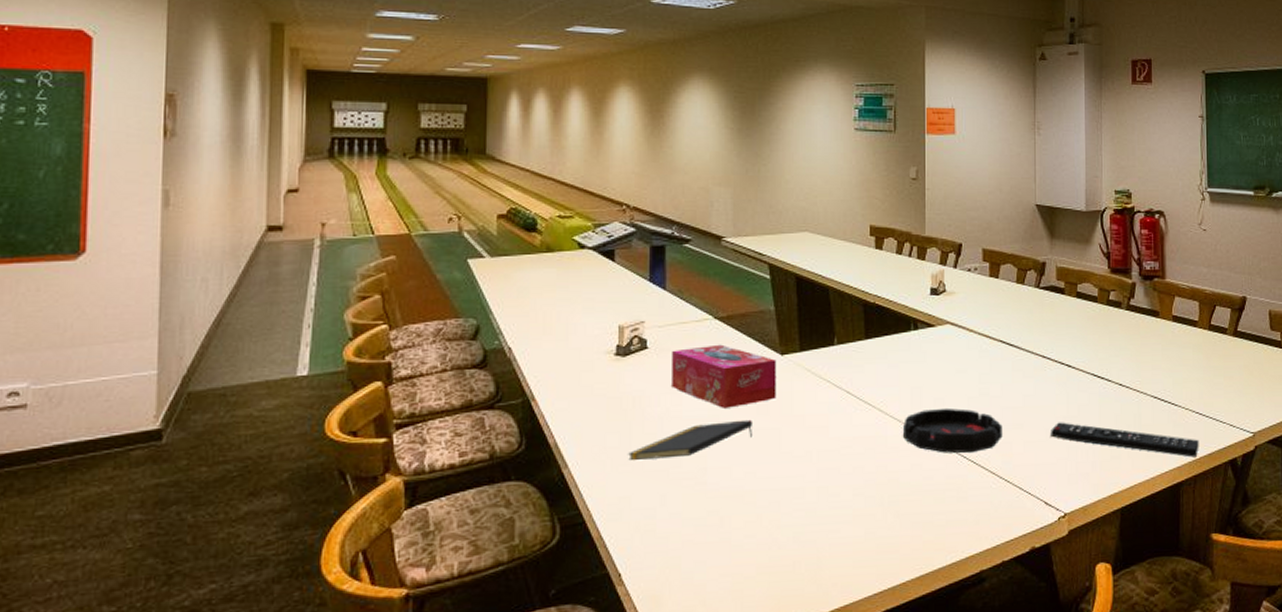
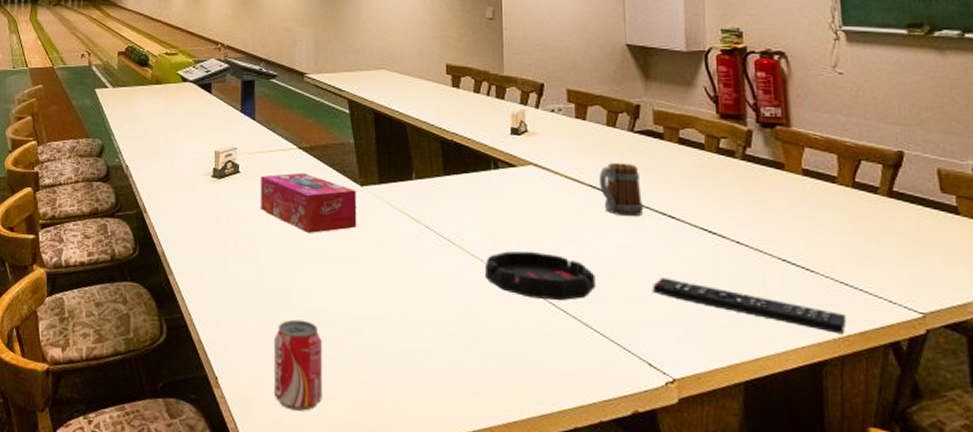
notepad: present [627,419,752,462] -> none [222,245,334,275]
beverage can: none [684,501,738,597] -> present [273,319,322,411]
beer mug: none [1009,318,1046,368] -> present [599,163,644,217]

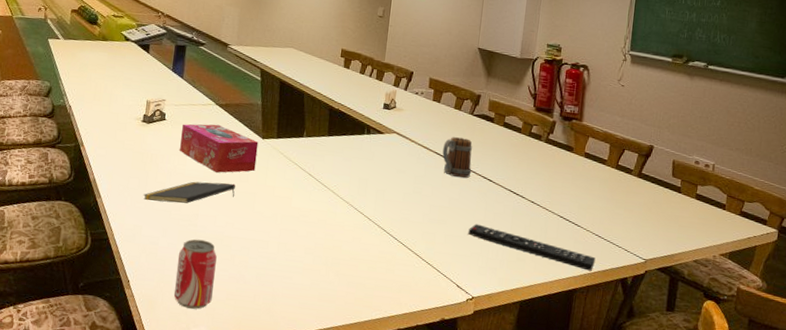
notepad: none [222,245,334,275] -> present [143,181,235,203]
ashtray: present [485,251,596,301] -> none [349,197,429,237]

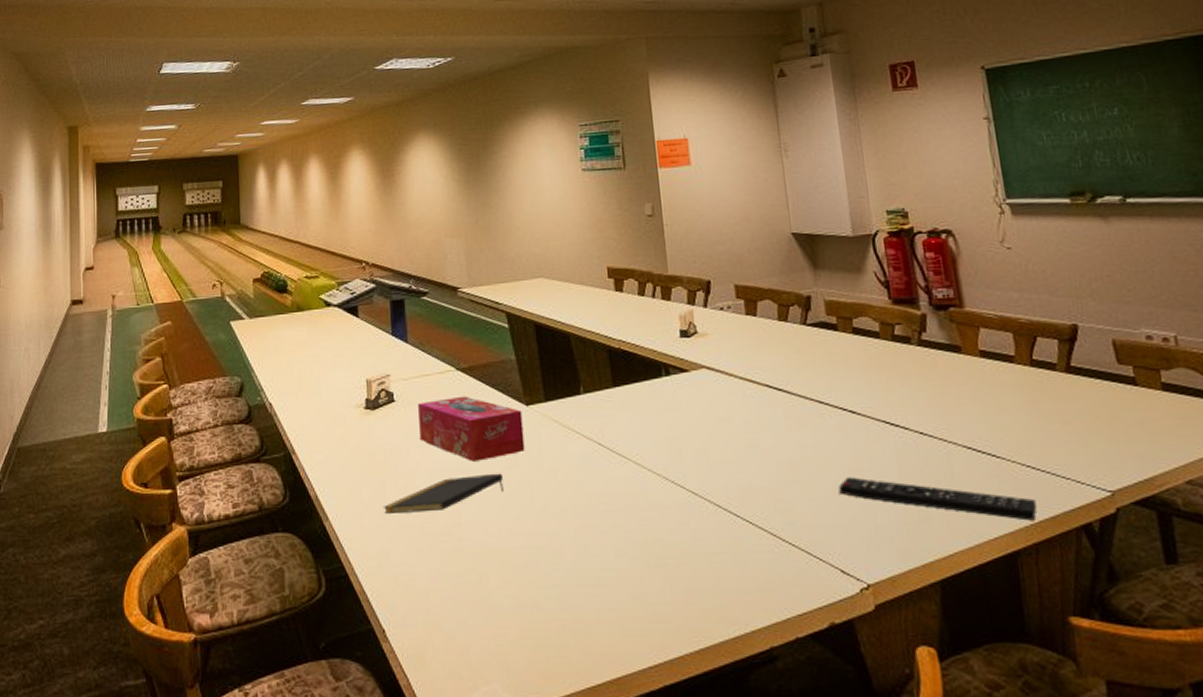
beverage can: present [173,239,217,309] -> none [443,557,501,658]
beer mug: present [442,137,472,178] -> none [775,359,824,416]

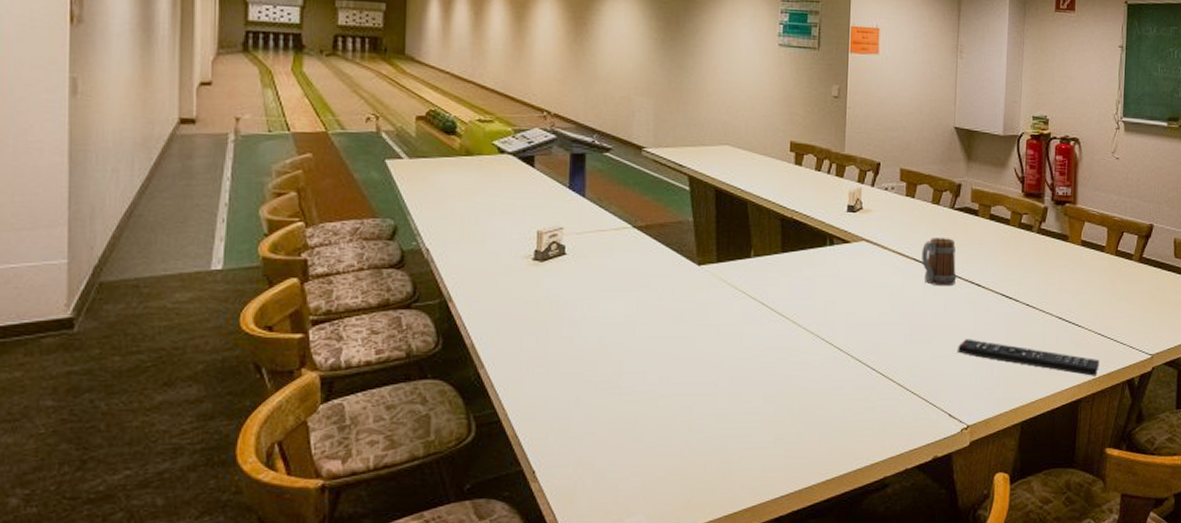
notepad: present [382,473,503,515] -> none [543,327,668,364]
tissue box: present [418,396,525,461] -> none [589,253,694,315]
beer mug: none [775,359,824,416] -> present [922,238,957,286]

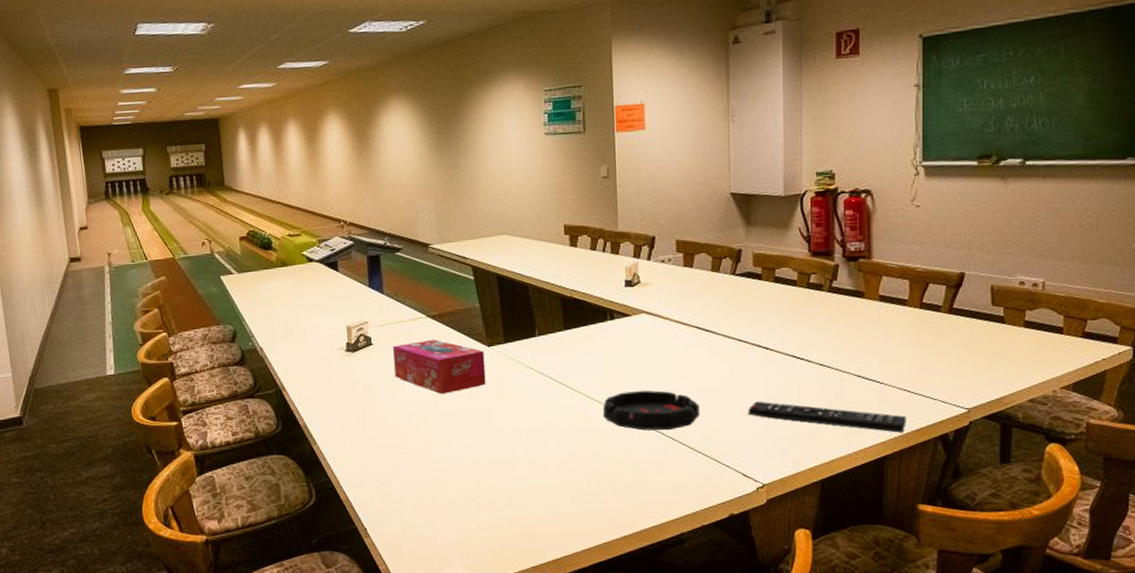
tissue box: none [589,253,694,315] -> present [393,339,486,394]
ashtray: none [815,321,912,366] -> present [603,390,700,431]
beer mug: present [922,238,957,286] -> none [704,304,743,352]

